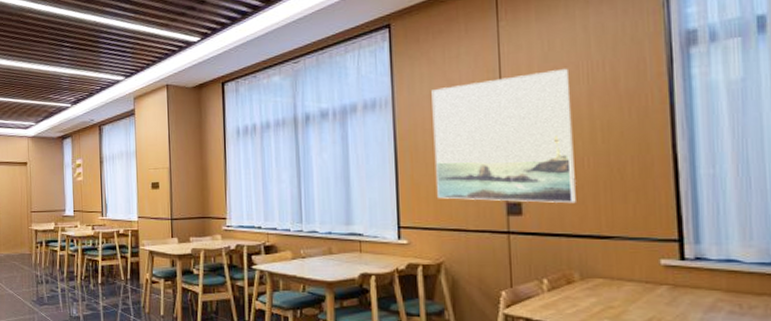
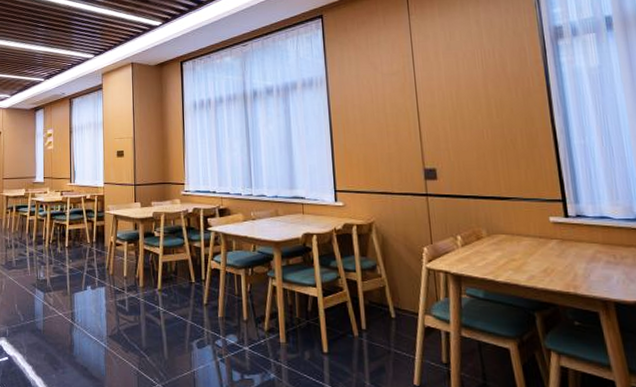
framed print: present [431,68,576,204] -> none [358,55,480,169]

